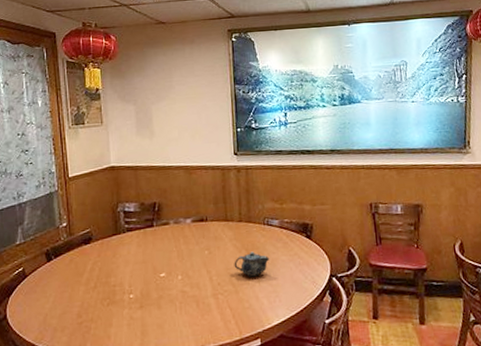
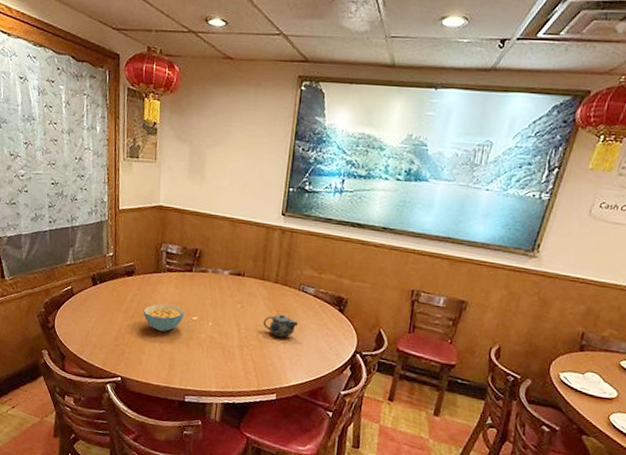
cereal bowl: none [106,265,151,297] -> present [143,303,185,332]

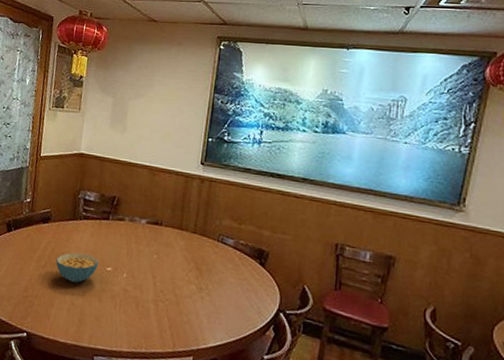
teapot: present [263,313,299,338] -> none [180,266,218,293]

